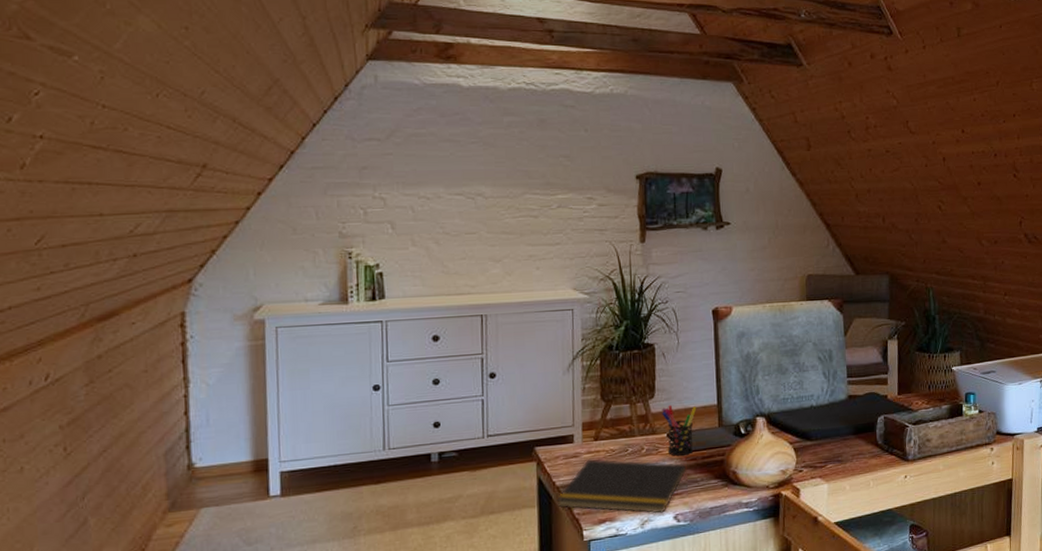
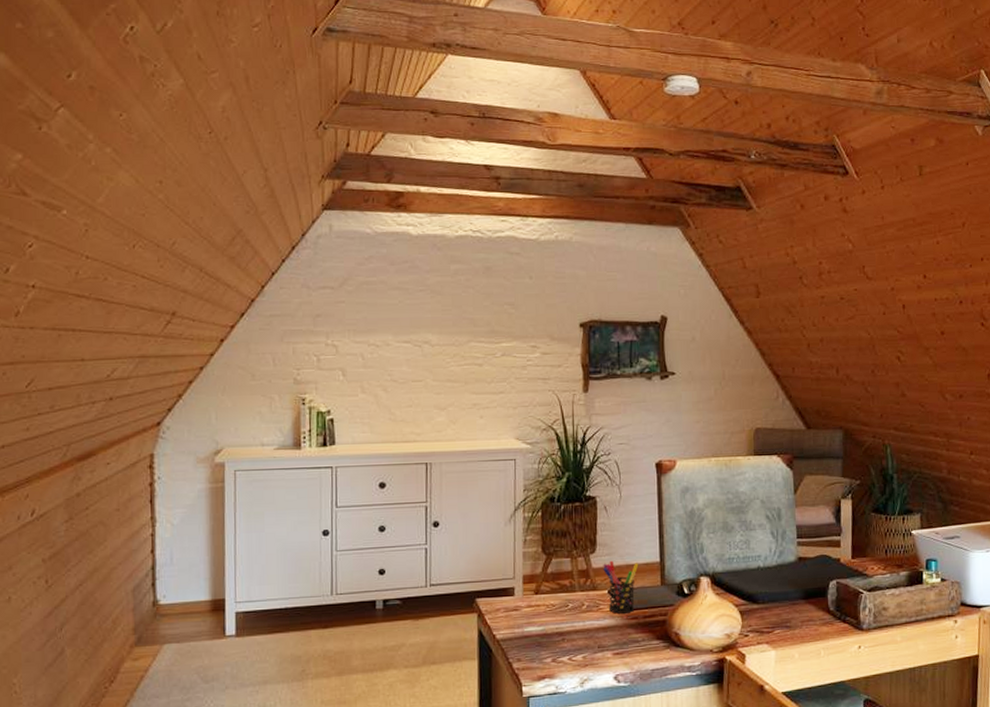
notepad: present [556,458,687,514] -> none [497,612,628,673]

